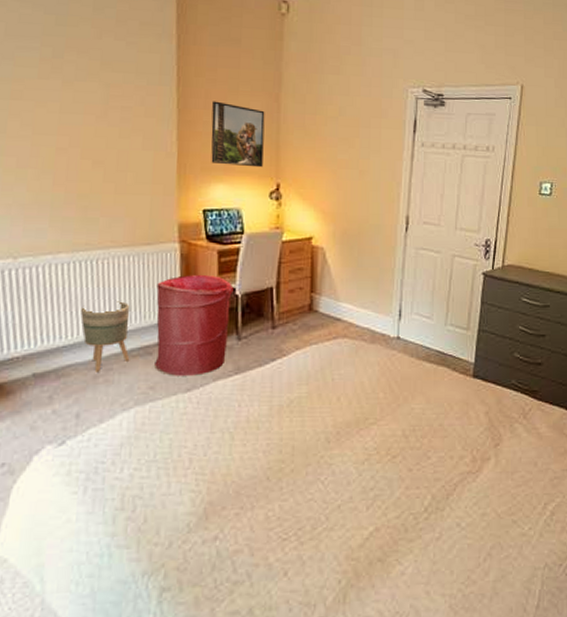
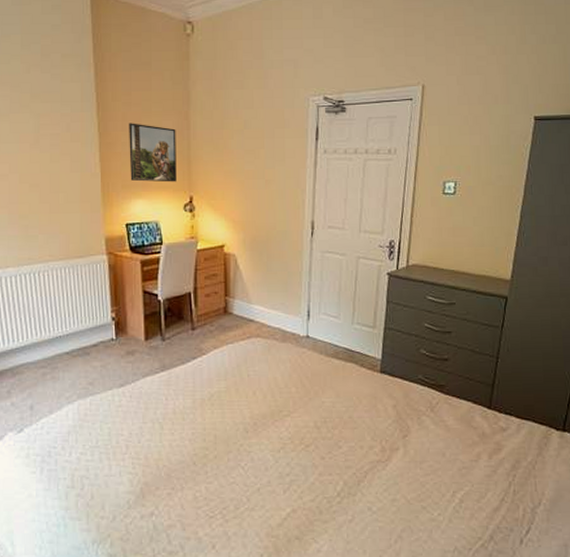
planter: present [81,301,130,372] -> none [28,308,71,370]
laundry hamper: present [154,274,234,376] -> none [90,282,156,373]

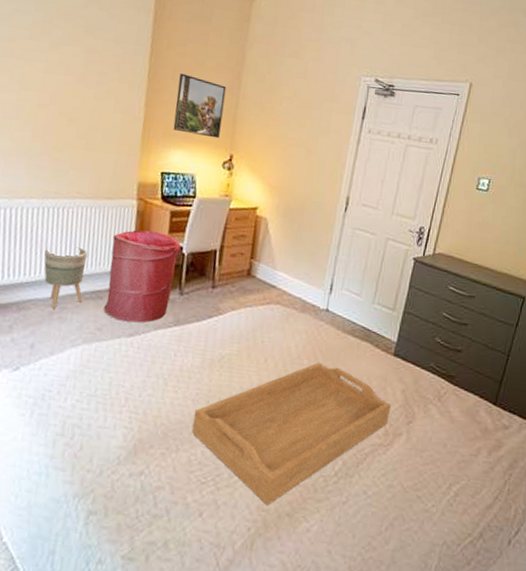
planter: none [28,308,71,370] -> present [44,247,88,309]
laundry hamper: none [90,282,156,373] -> present [103,230,182,323]
serving tray: none [193,388,385,532] -> present [191,362,392,506]

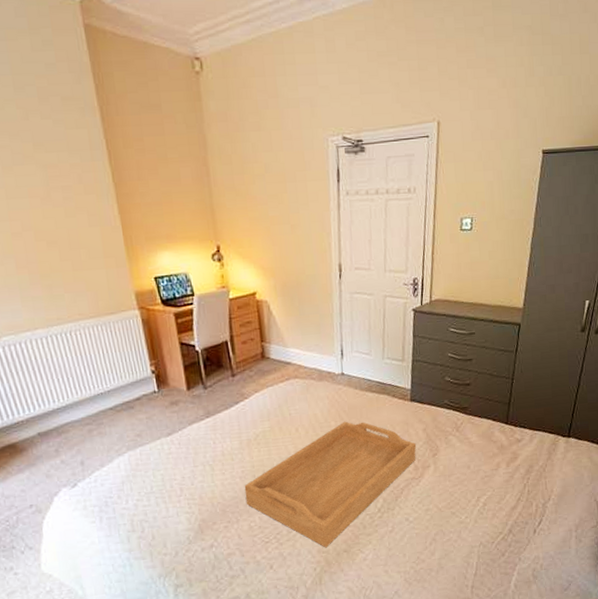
planter: present [44,247,88,309] -> none [66,366,116,427]
laundry hamper: present [103,230,182,323] -> none [126,335,196,424]
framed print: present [173,73,227,139] -> none [145,171,202,233]

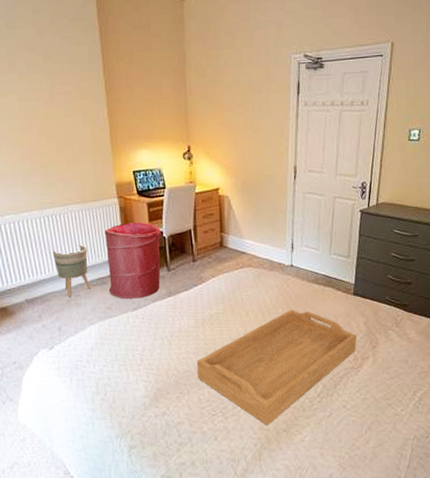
planter: none [66,366,116,427] -> present [53,245,91,298]
laundry hamper: none [126,335,196,424] -> present [104,222,162,299]

